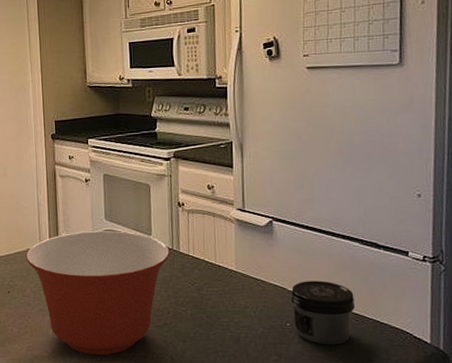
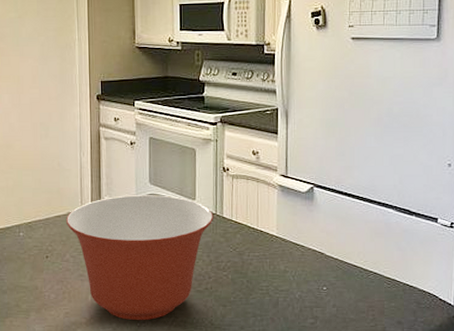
jar: present [290,280,356,345] -> none [328,246,388,308]

